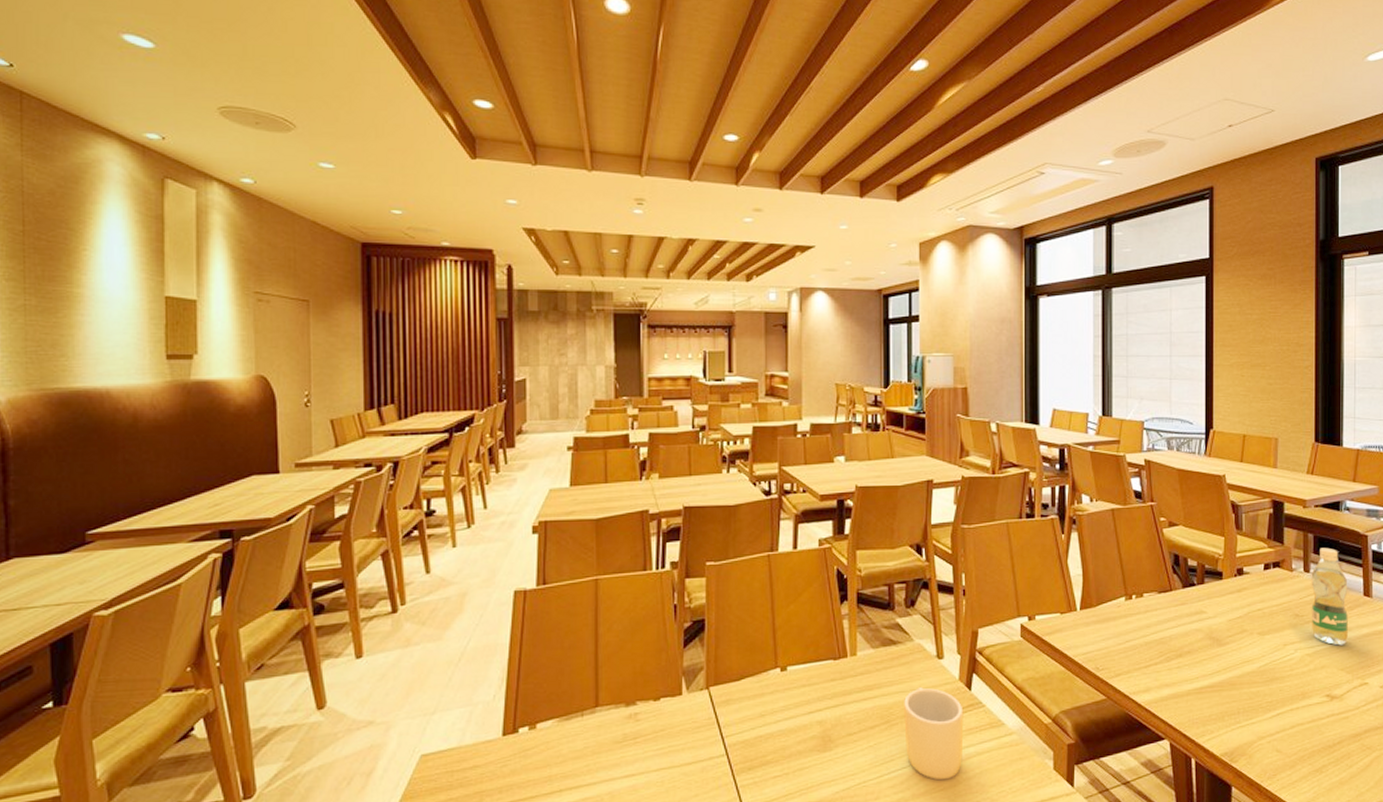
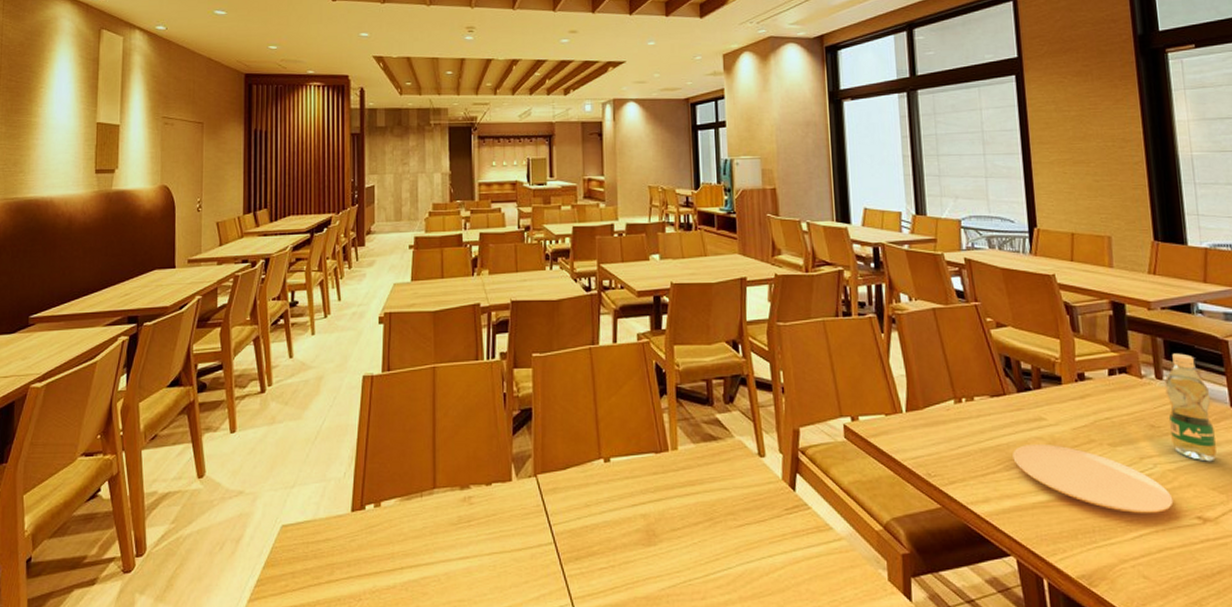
mug: present [904,686,964,781] -> none [727,484,790,584]
plate: none [1174,635,1308,695] -> present [1012,443,1174,514]

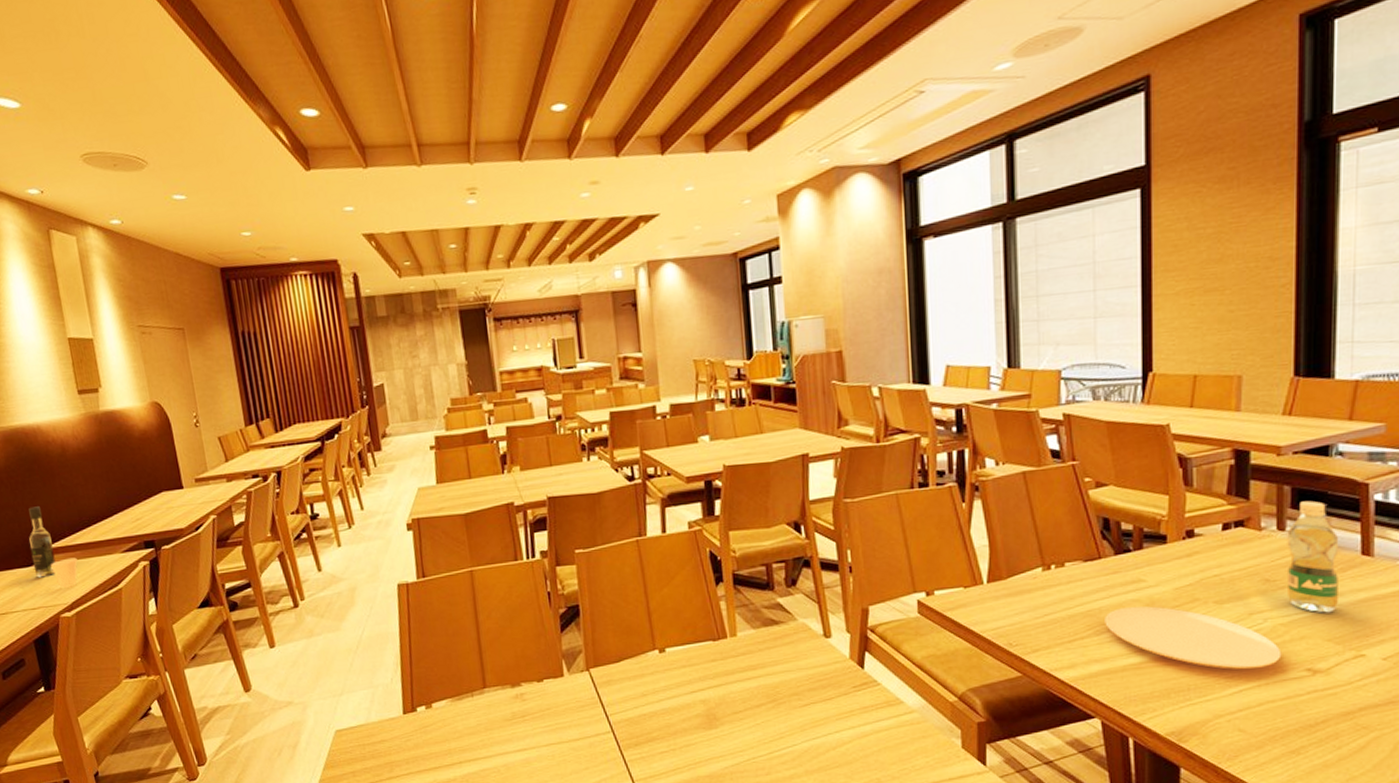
bottle: none [15,275,39,346] -> present [28,506,56,578]
cup: none [32,328,60,359] -> present [50,557,78,589]

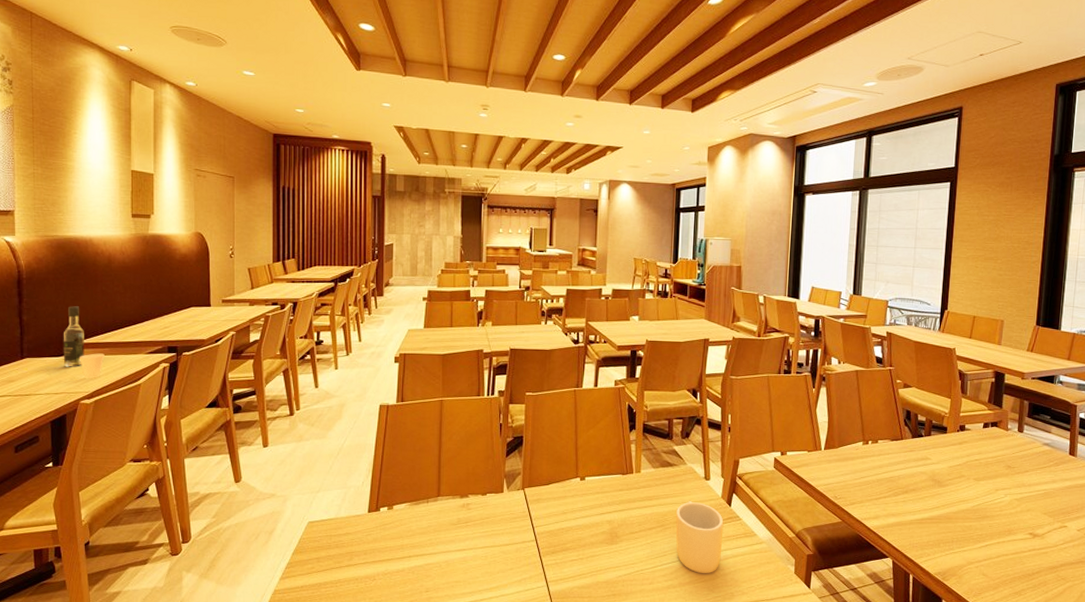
mug: none [791,665,858,758] -> present [676,500,724,574]
plate: present [1105,606,1282,670] -> none [901,476,1015,531]
bottle: present [1286,500,1339,613] -> none [1021,413,1056,494]

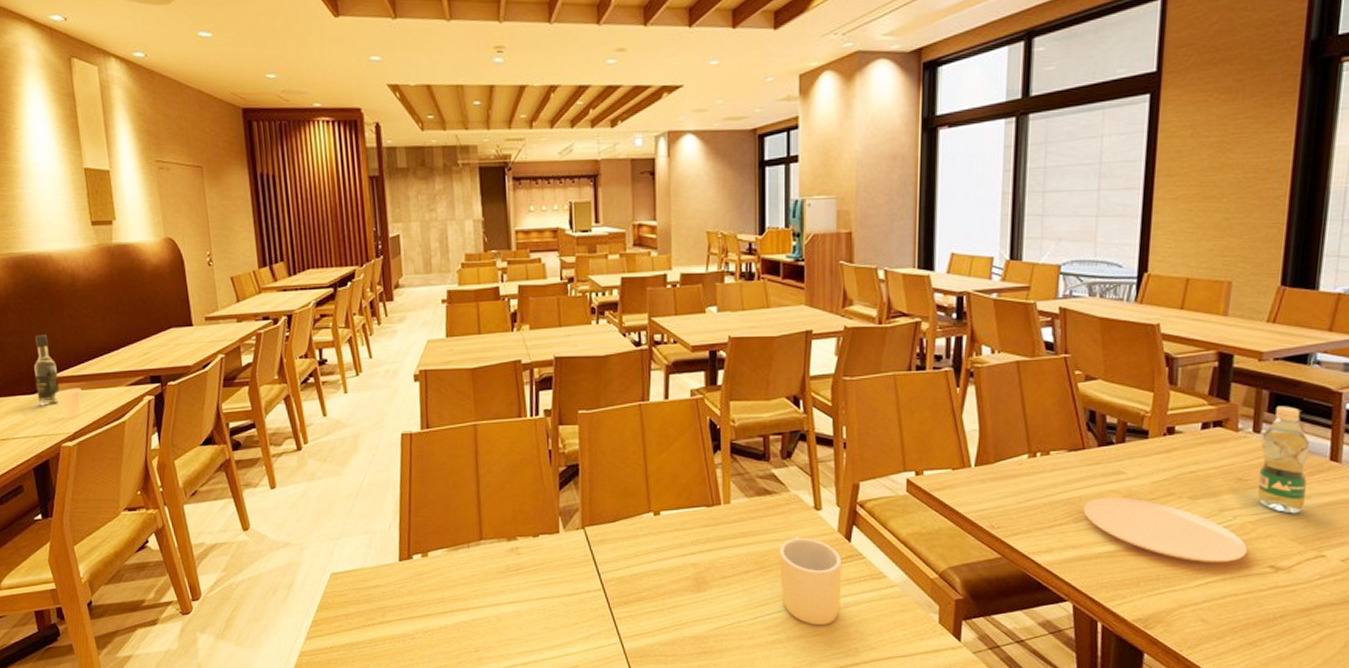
plate: none [901,476,1015,531] -> present [1083,496,1248,563]
bottle: none [1021,413,1056,494] -> present [1257,406,1310,514]

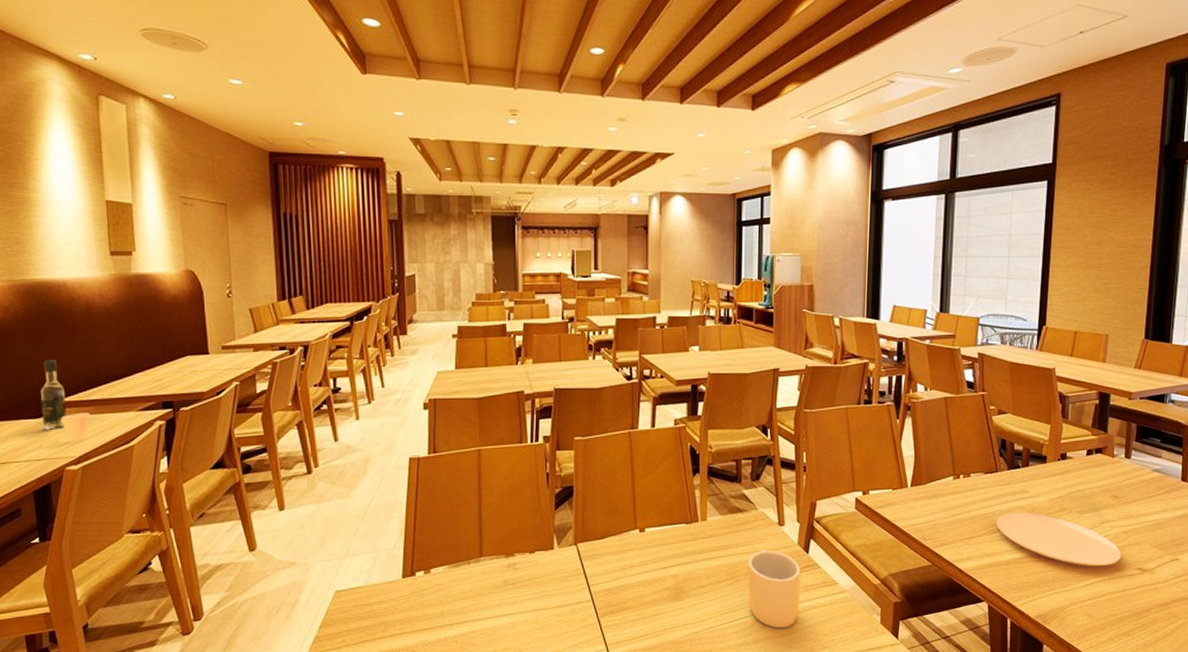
bottle: present [1257,406,1310,514] -> none [1129,436,1167,525]

